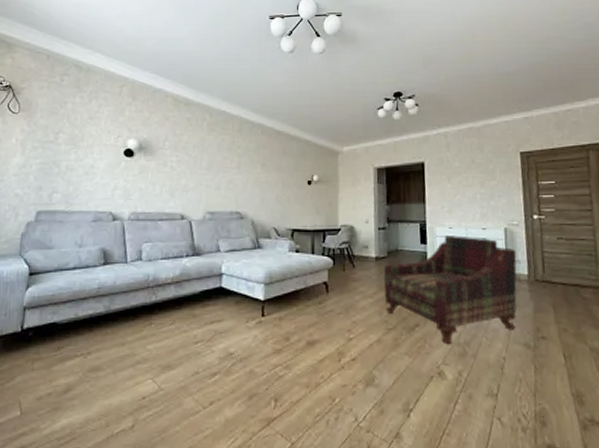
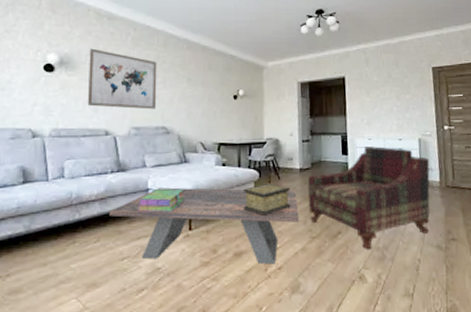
wall art: none [165,133,232,194] -> present [88,48,157,110]
coffee table: none [184,273,375,355] -> present [110,187,299,265]
stack of books: none [212,274,257,298] -> present [138,188,184,213]
decorative box: none [317,272,366,304] -> present [243,184,291,216]

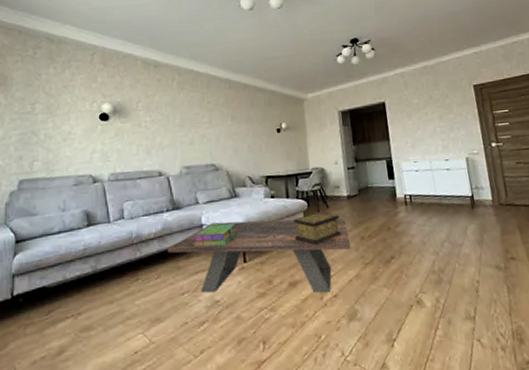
wall art: present [88,48,157,110] -> none [139,95,205,150]
armchair: present [308,146,430,250] -> none [356,168,485,274]

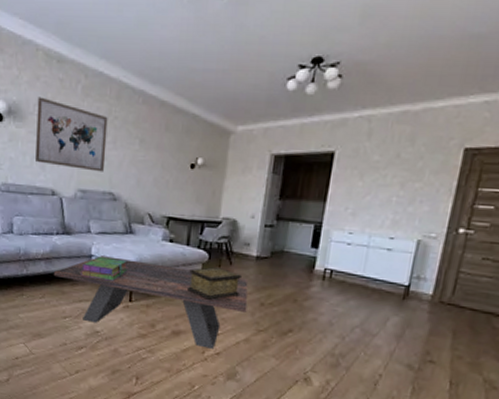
wall art: none [139,95,205,150] -> present [36,96,108,172]

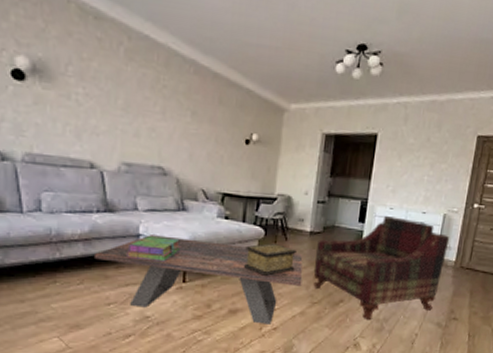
wall art: present [36,96,108,172] -> none [69,55,156,144]
armchair: none [259,241,426,355] -> present [313,216,450,321]

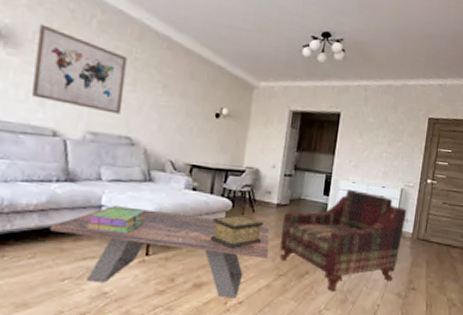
wall art: none [69,55,156,144] -> present [32,23,127,114]

